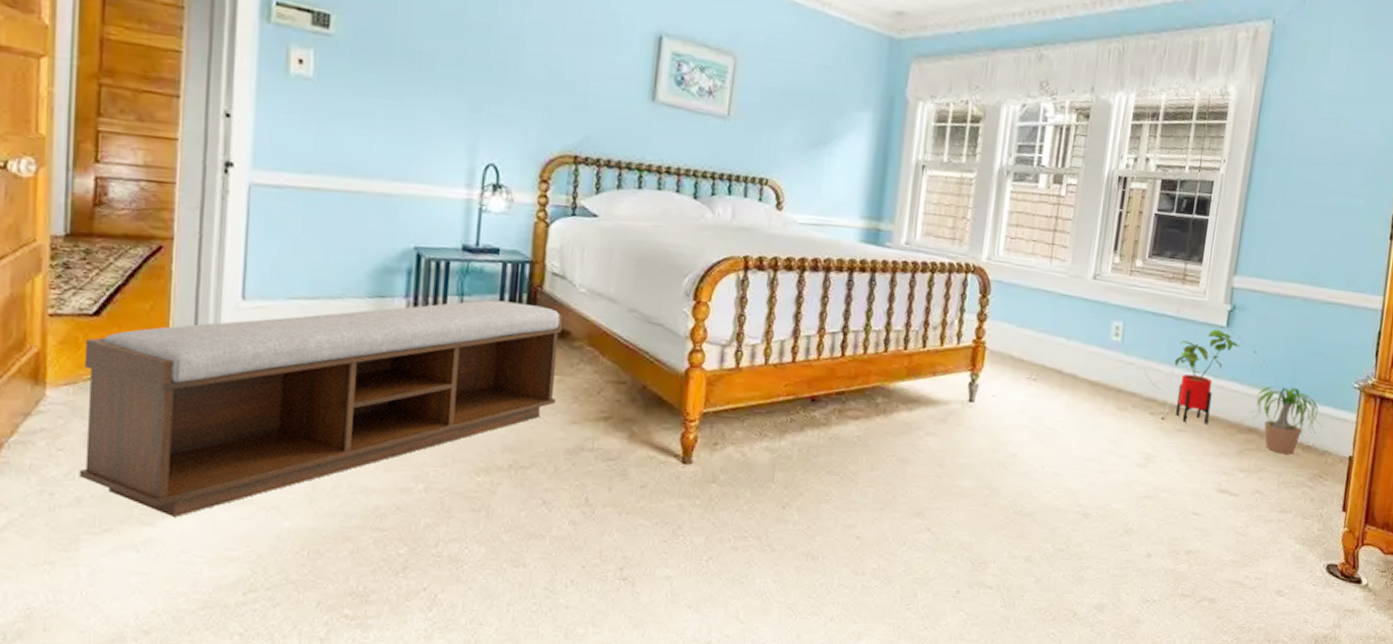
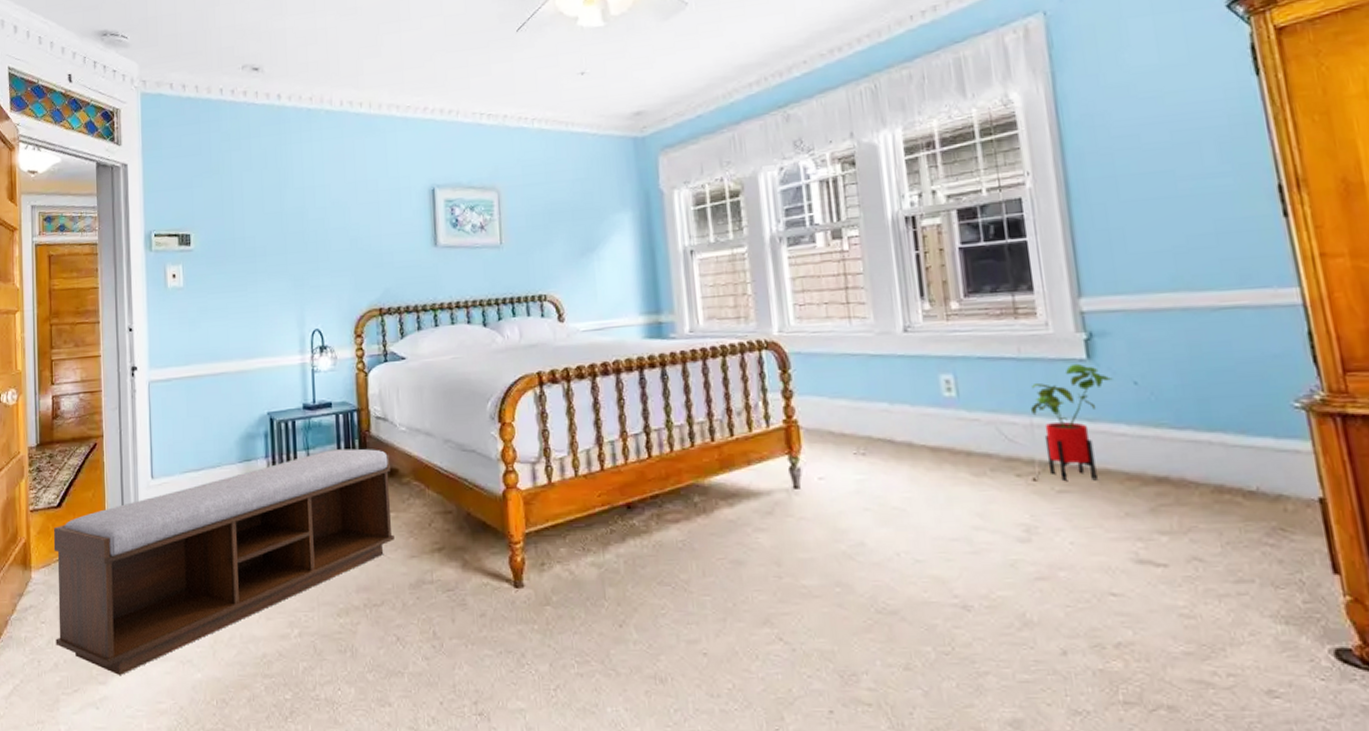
potted plant: present [1249,386,1323,455] -> none [1150,419,1265,506]

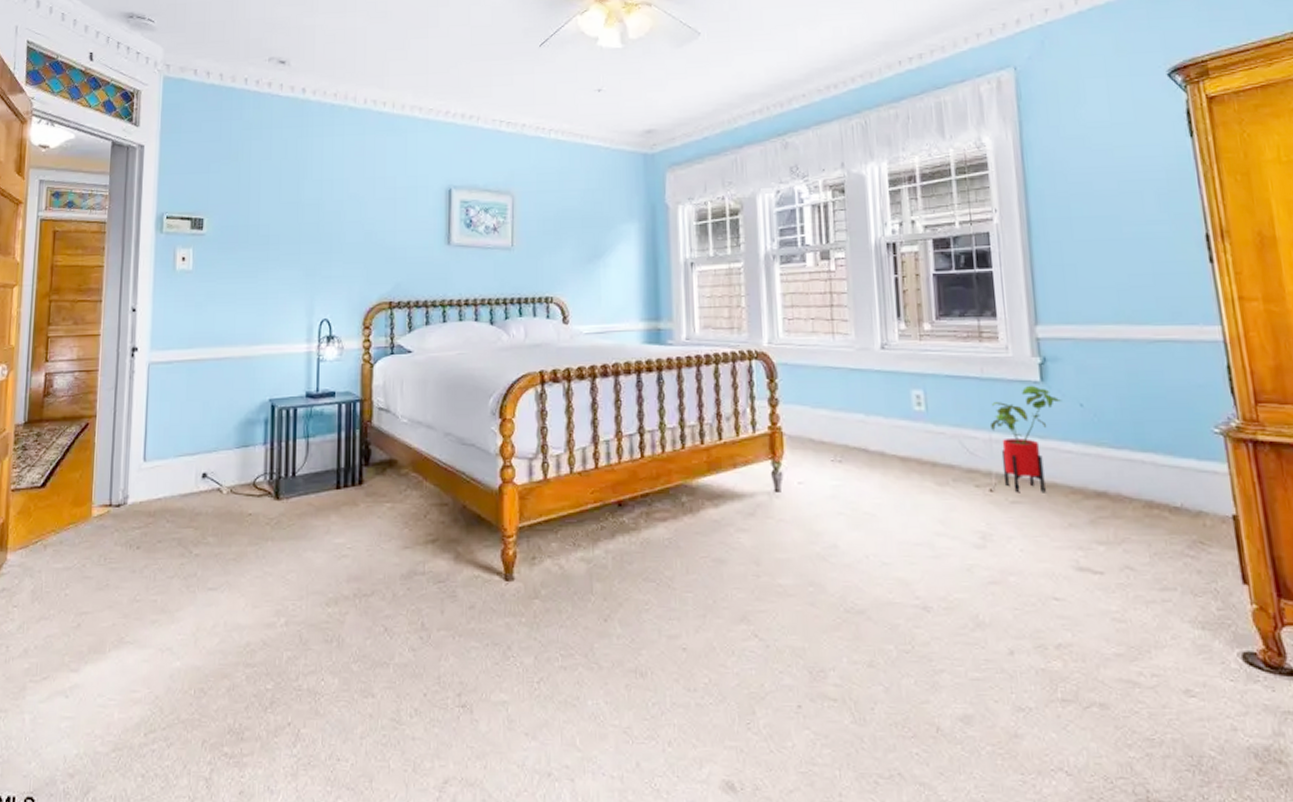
bench: present [53,448,394,675] -> none [27,438,389,662]

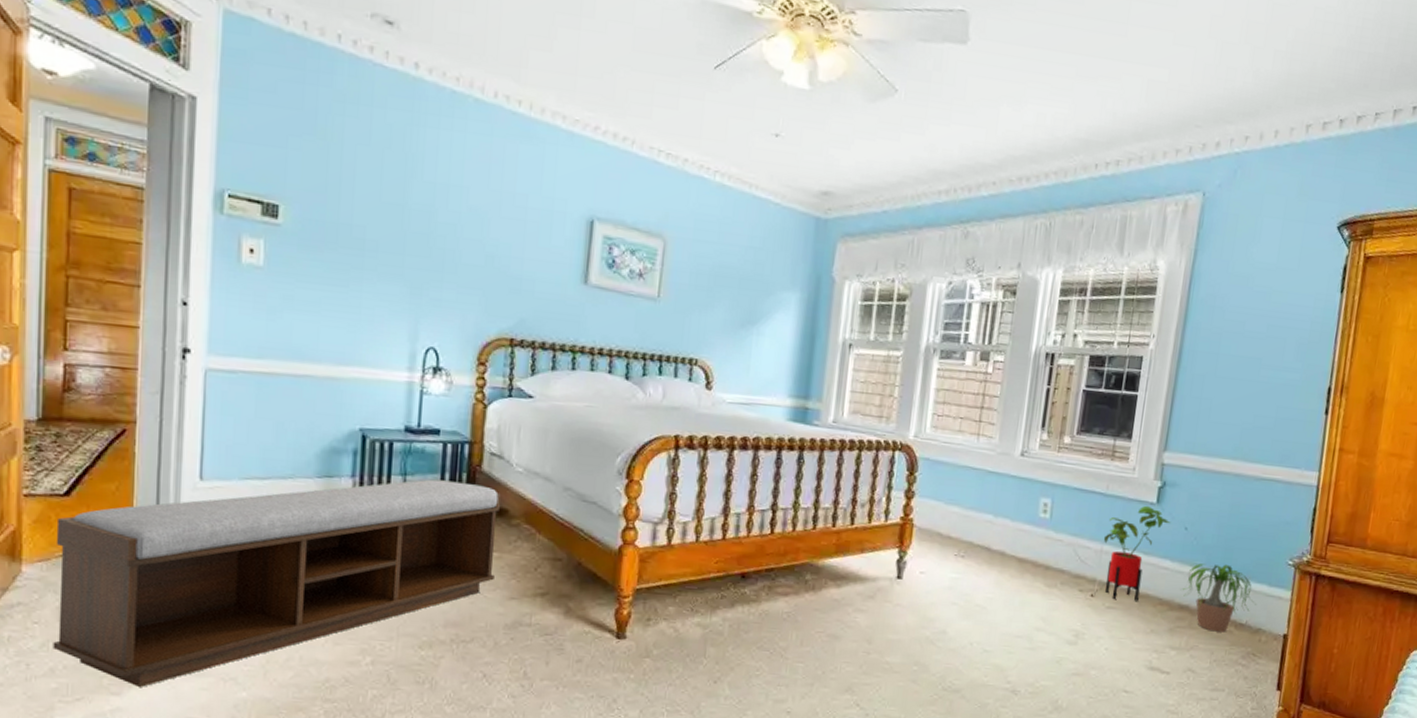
bench: none [27,438,389,662] -> present [53,479,500,687]
potted plant: none [1092,440,1188,519] -> present [1180,563,1256,633]

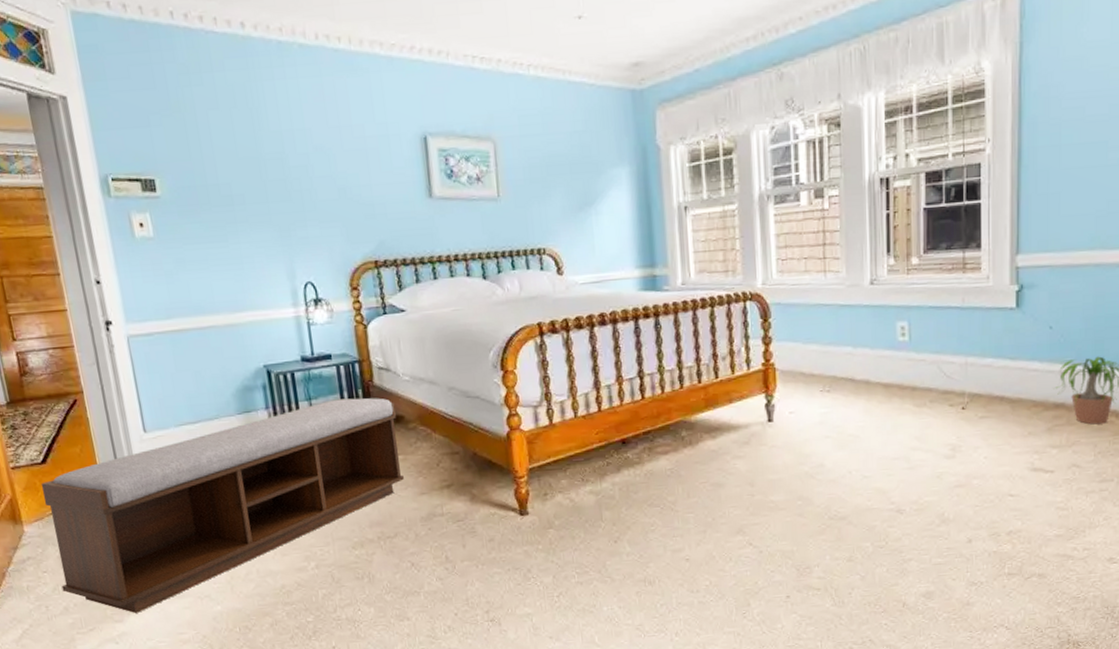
house plant: present [1103,505,1171,602] -> none [966,311,1034,408]

